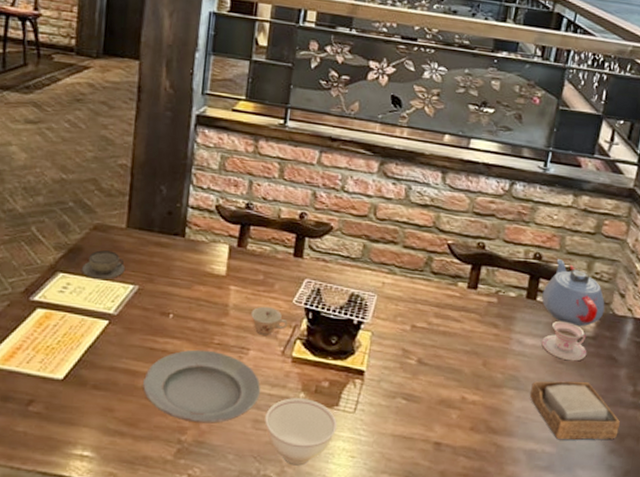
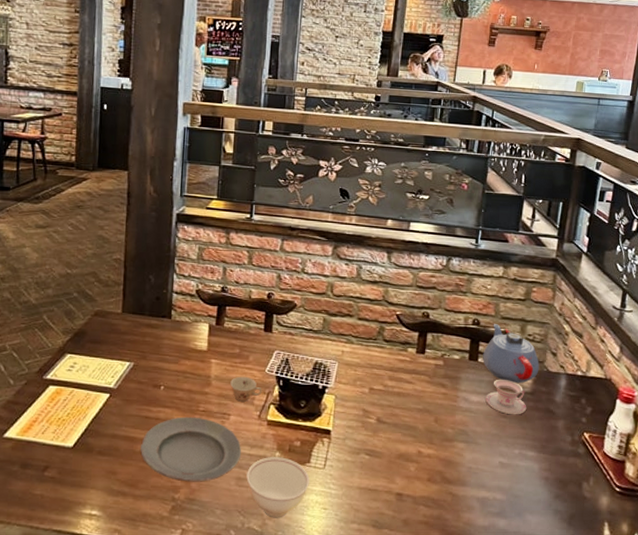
teacup: present [82,250,126,279] -> none [86,333,123,358]
napkin holder: present [529,381,620,440] -> none [478,434,562,488]

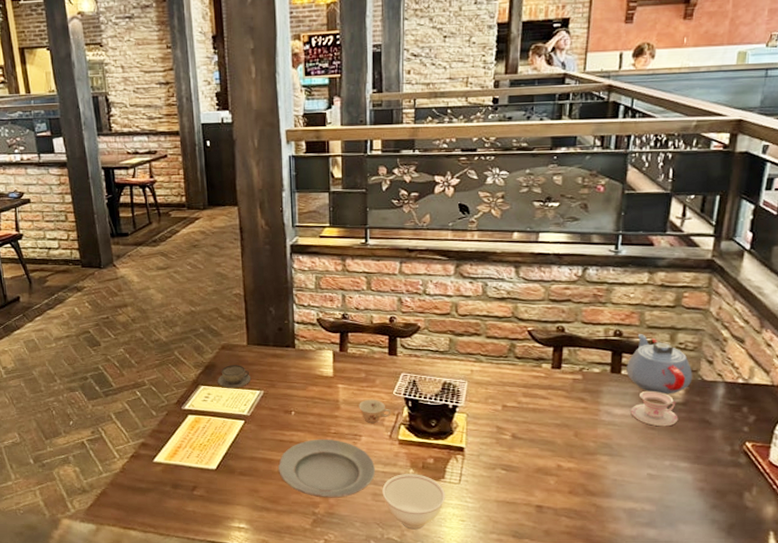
teacup: none [86,333,123,358] -> present [218,365,252,388]

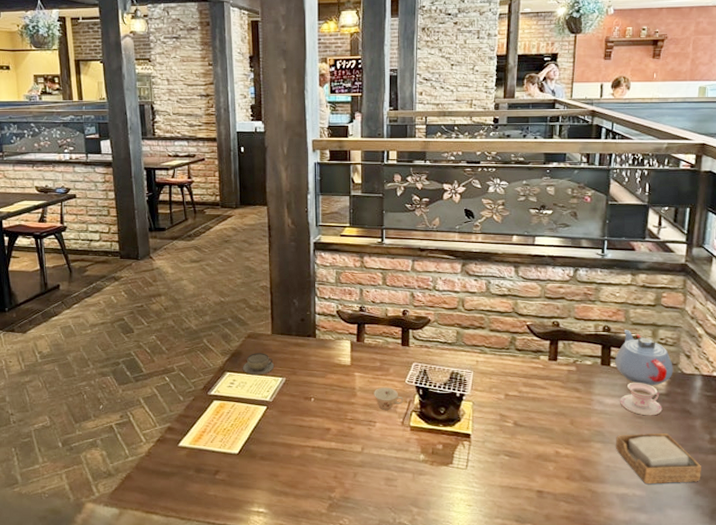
plate: present [277,439,376,498] -> none [297,424,389,483]
bowl: present [382,474,445,530] -> none [395,459,453,514]
napkin holder: none [623,445,719,499] -> present [615,434,701,485]

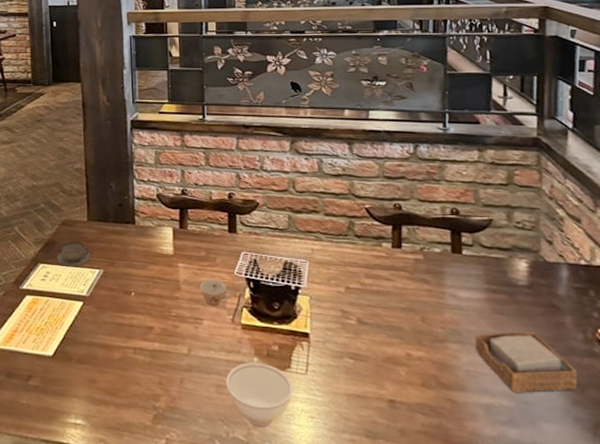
bowl: none [395,459,453,514] -> present [226,362,293,428]
teapot: present [615,330,673,385] -> none [467,212,535,276]
teacup: present [620,382,662,416] -> none [476,272,526,312]

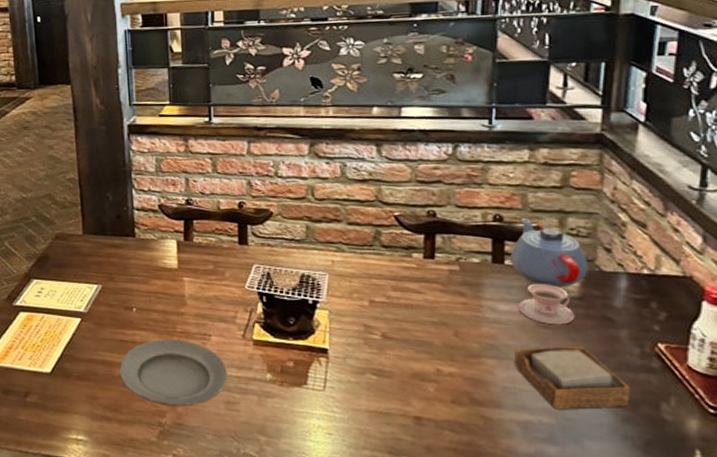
teacup: present [57,242,91,266] -> none [51,256,88,282]
plate: none [117,322,219,390] -> present [118,338,229,406]
teacup: present [200,279,233,306] -> none [207,294,244,321]
bowl: present [226,362,293,428] -> none [236,379,309,444]
teapot: none [467,212,535,276] -> present [510,218,589,287]
teacup: none [476,272,526,312] -> present [518,283,575,325]

